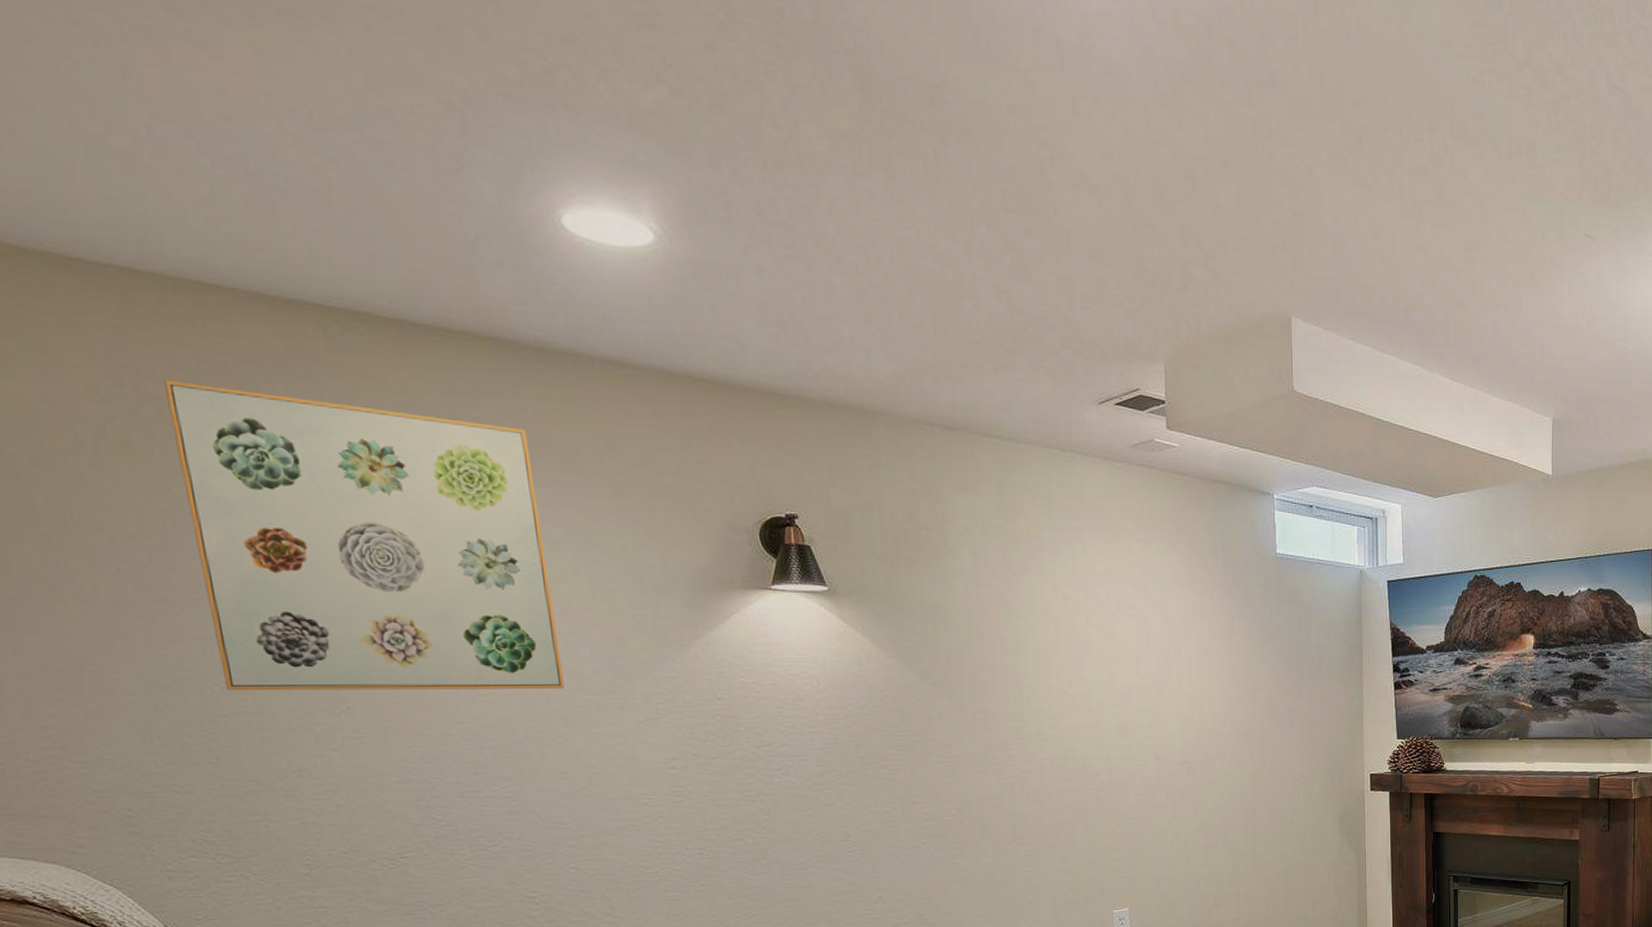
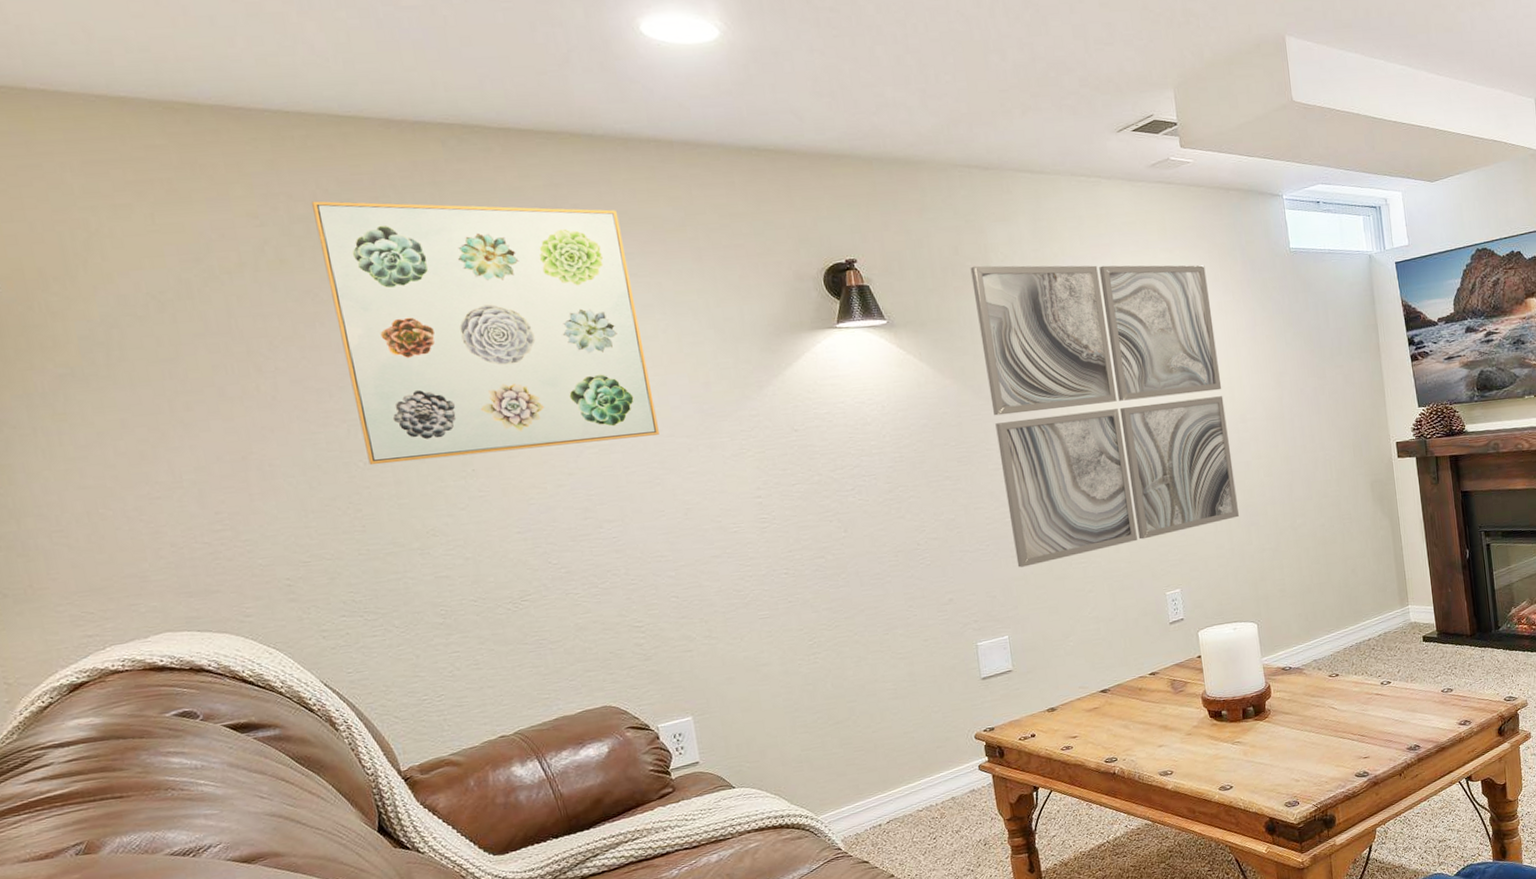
wall art: none [925,536,1197,870] -> present [970,265,1239,568]

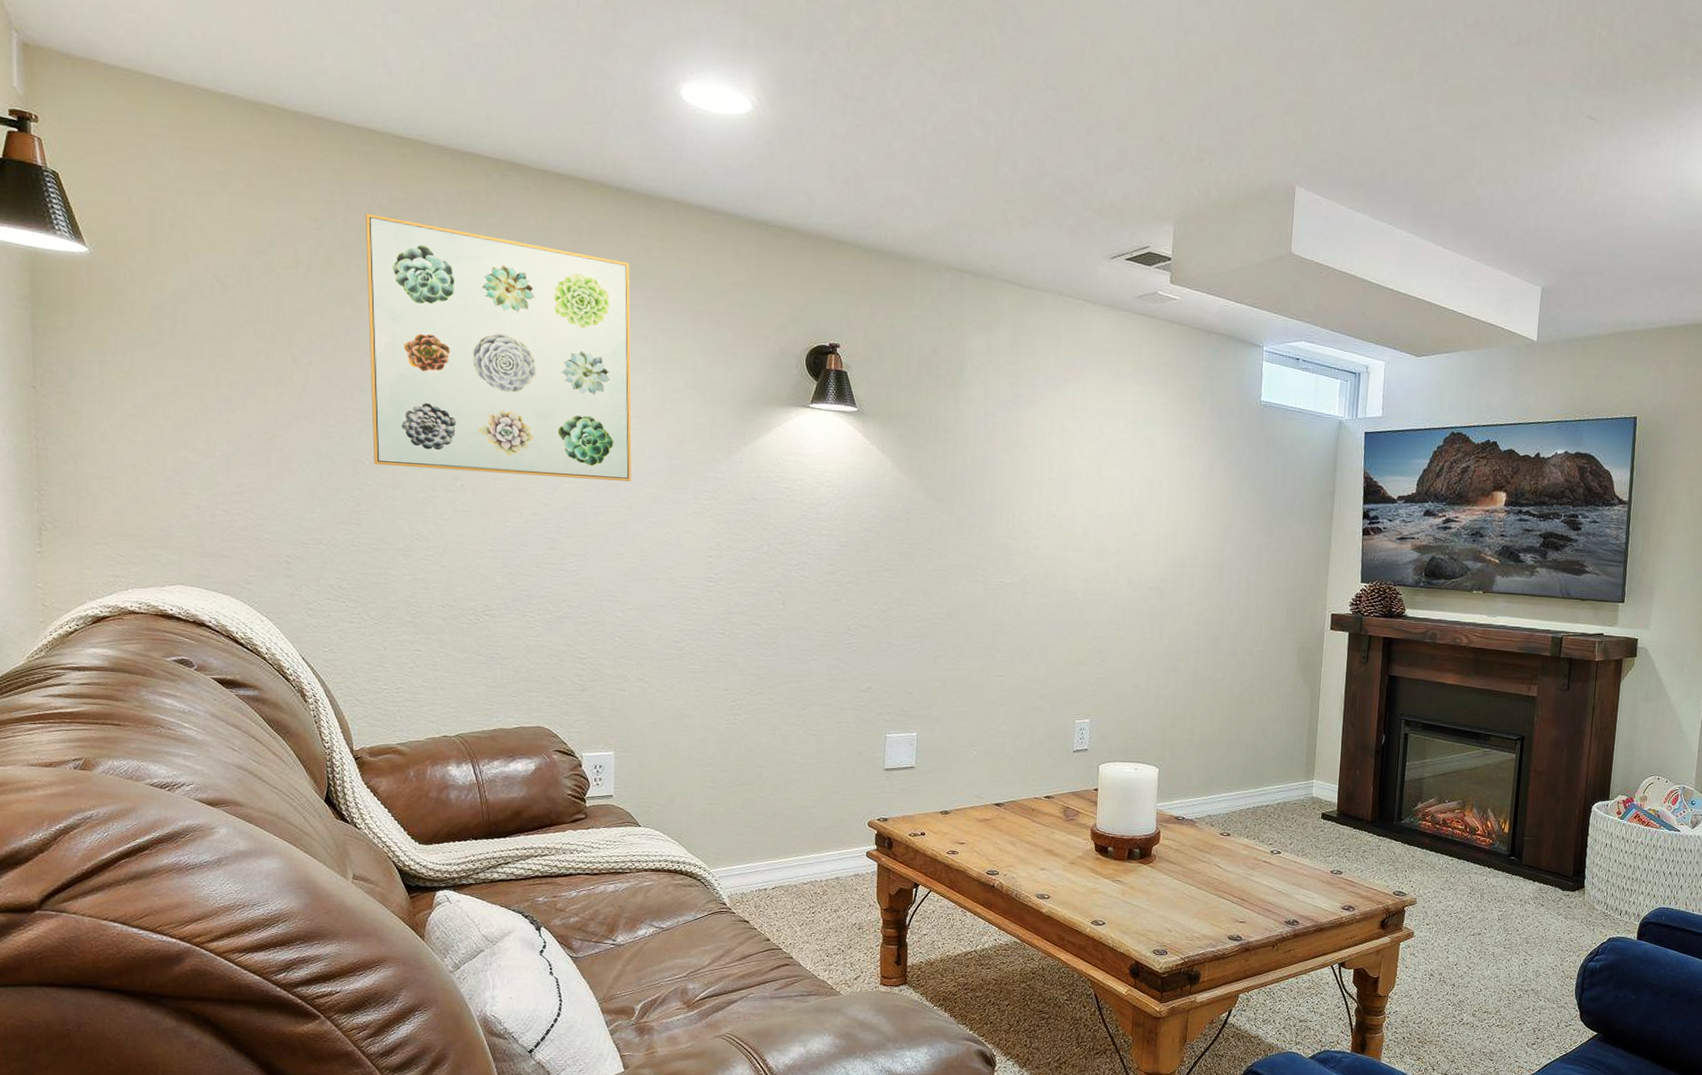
wall art: present [970,265,1239,568] -> none [938,369,1173,670]

